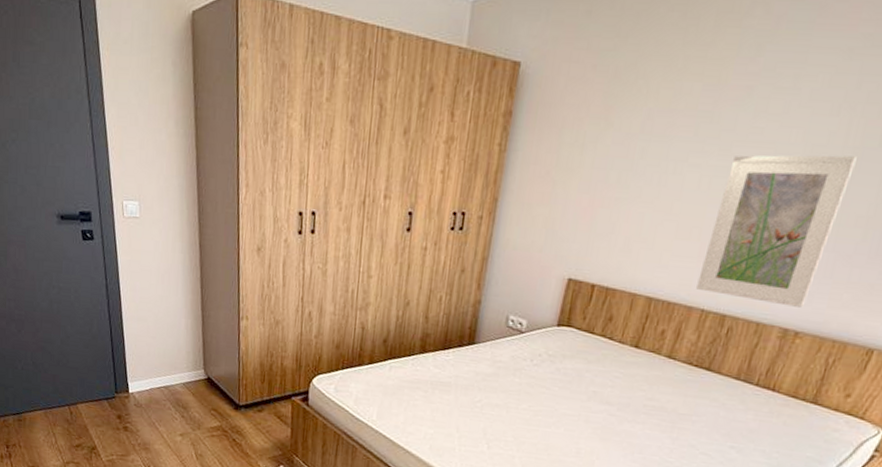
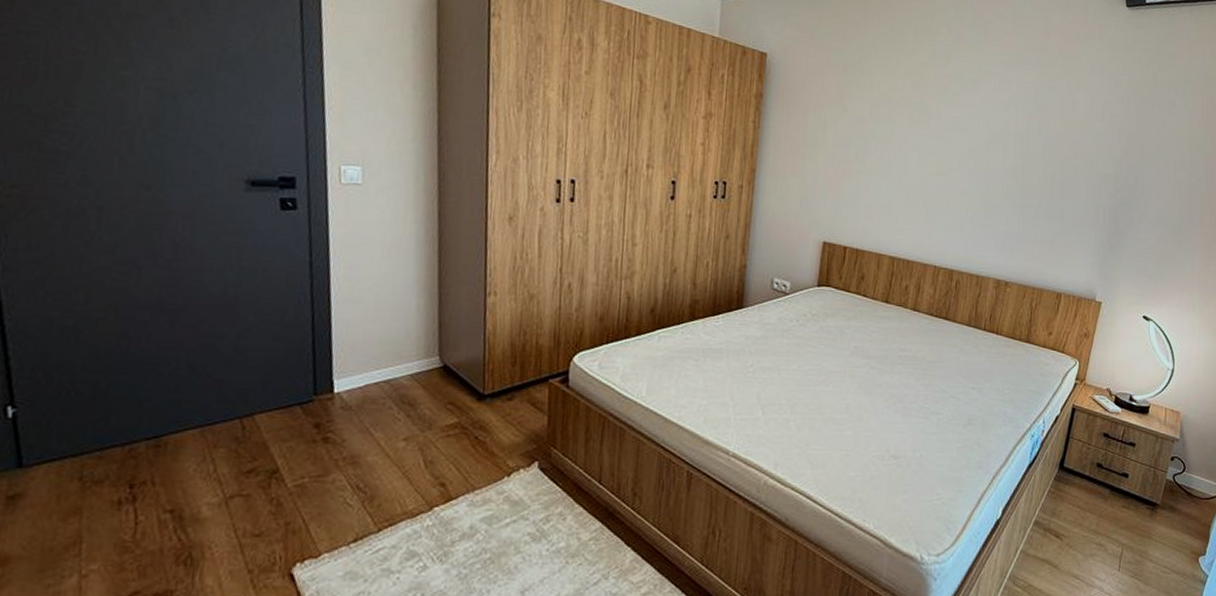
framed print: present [696,155,857,308] -> none [928,138,1025,261]

